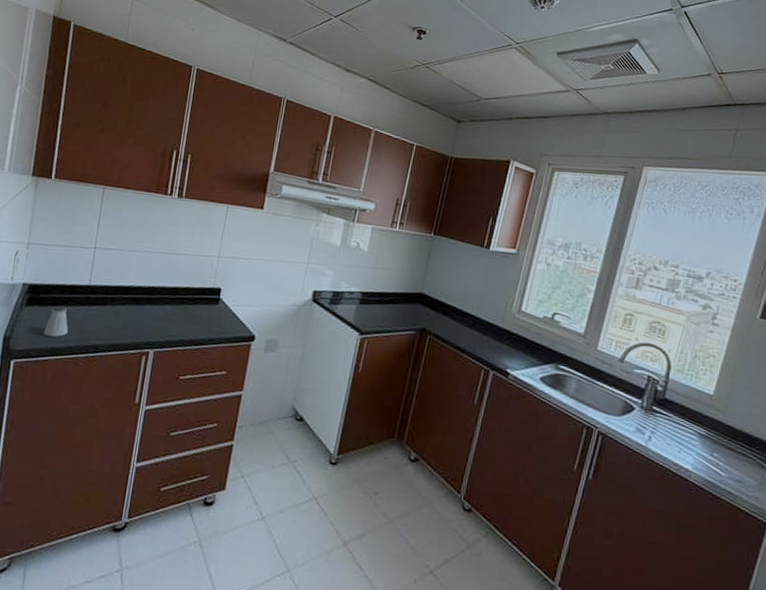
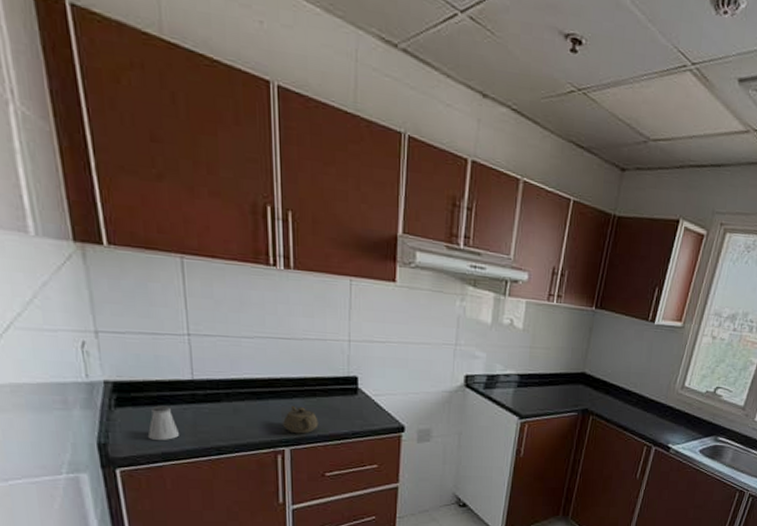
teapot: none [152,311,182,338] -> present [283,405,319,434]

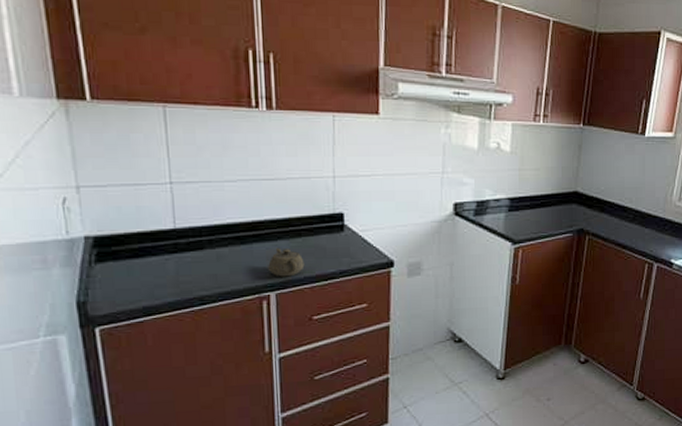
saltshaker: present [147,405,179,440] -> none [128,257,161,294]

